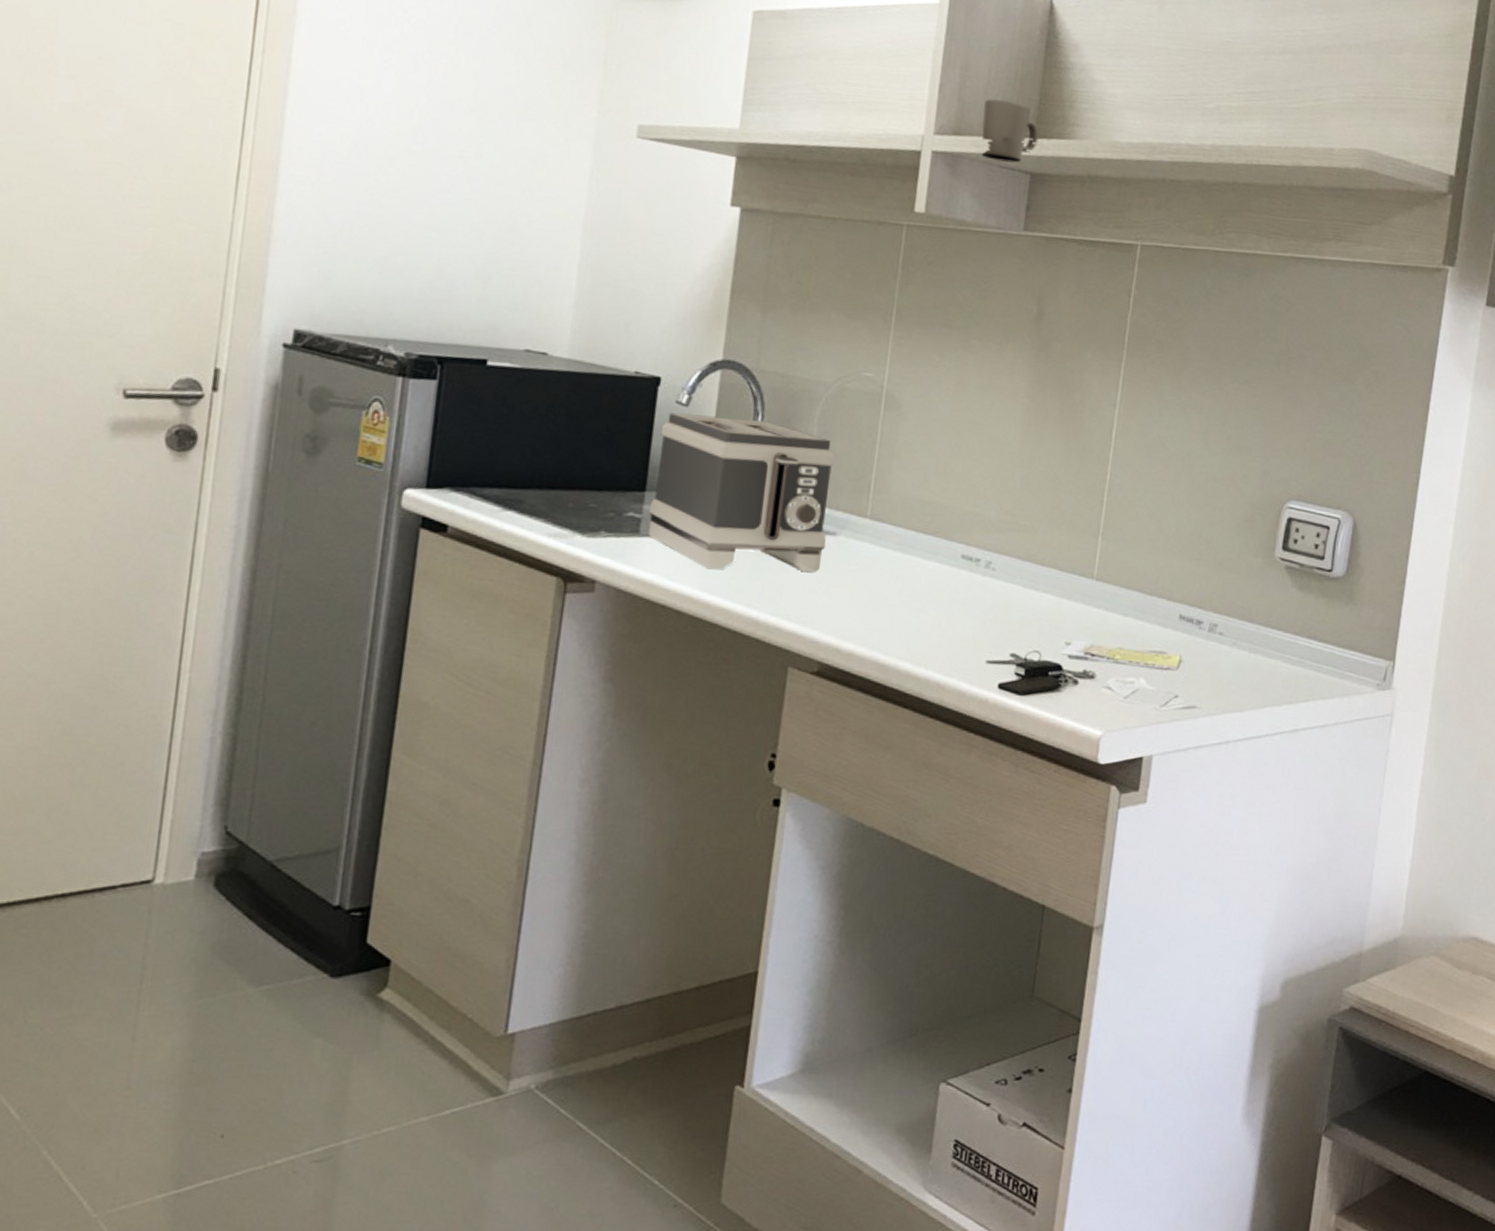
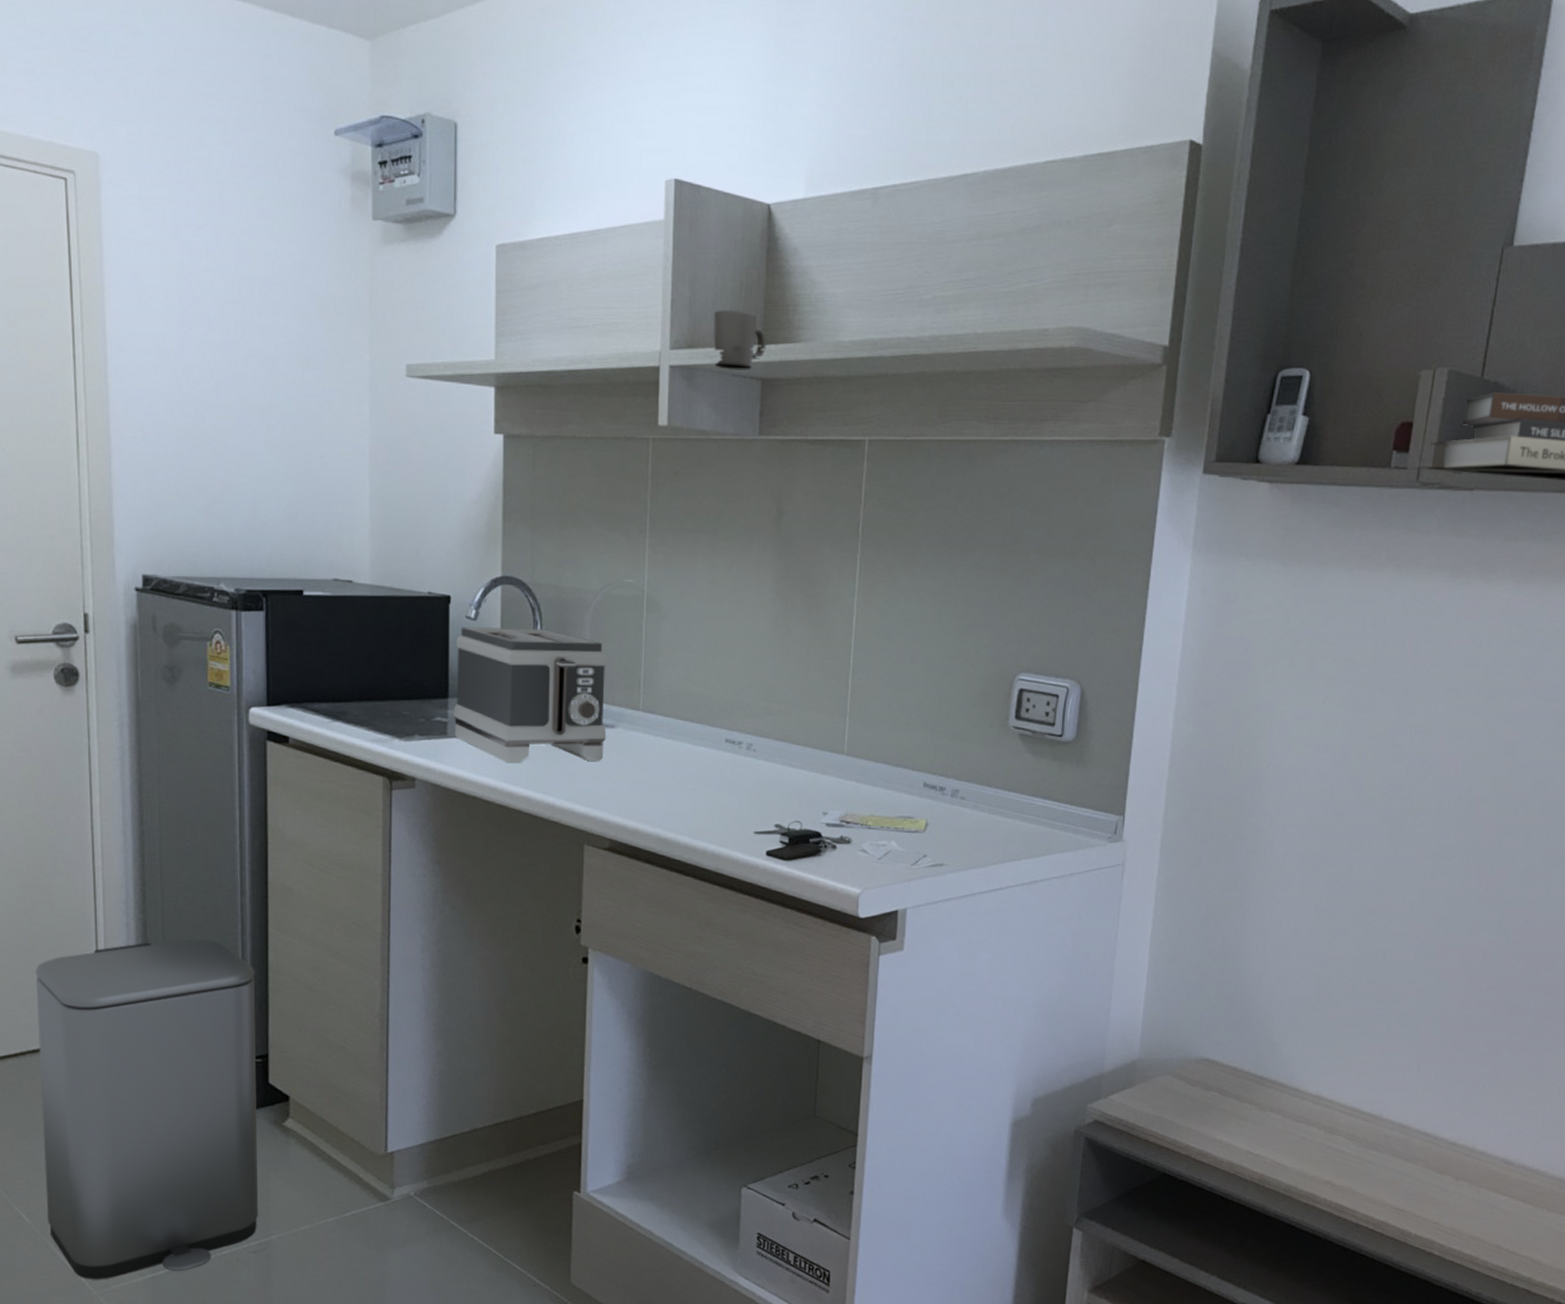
pedal bin: none [45,761,368,1197] -> present [35,939,258,1279]

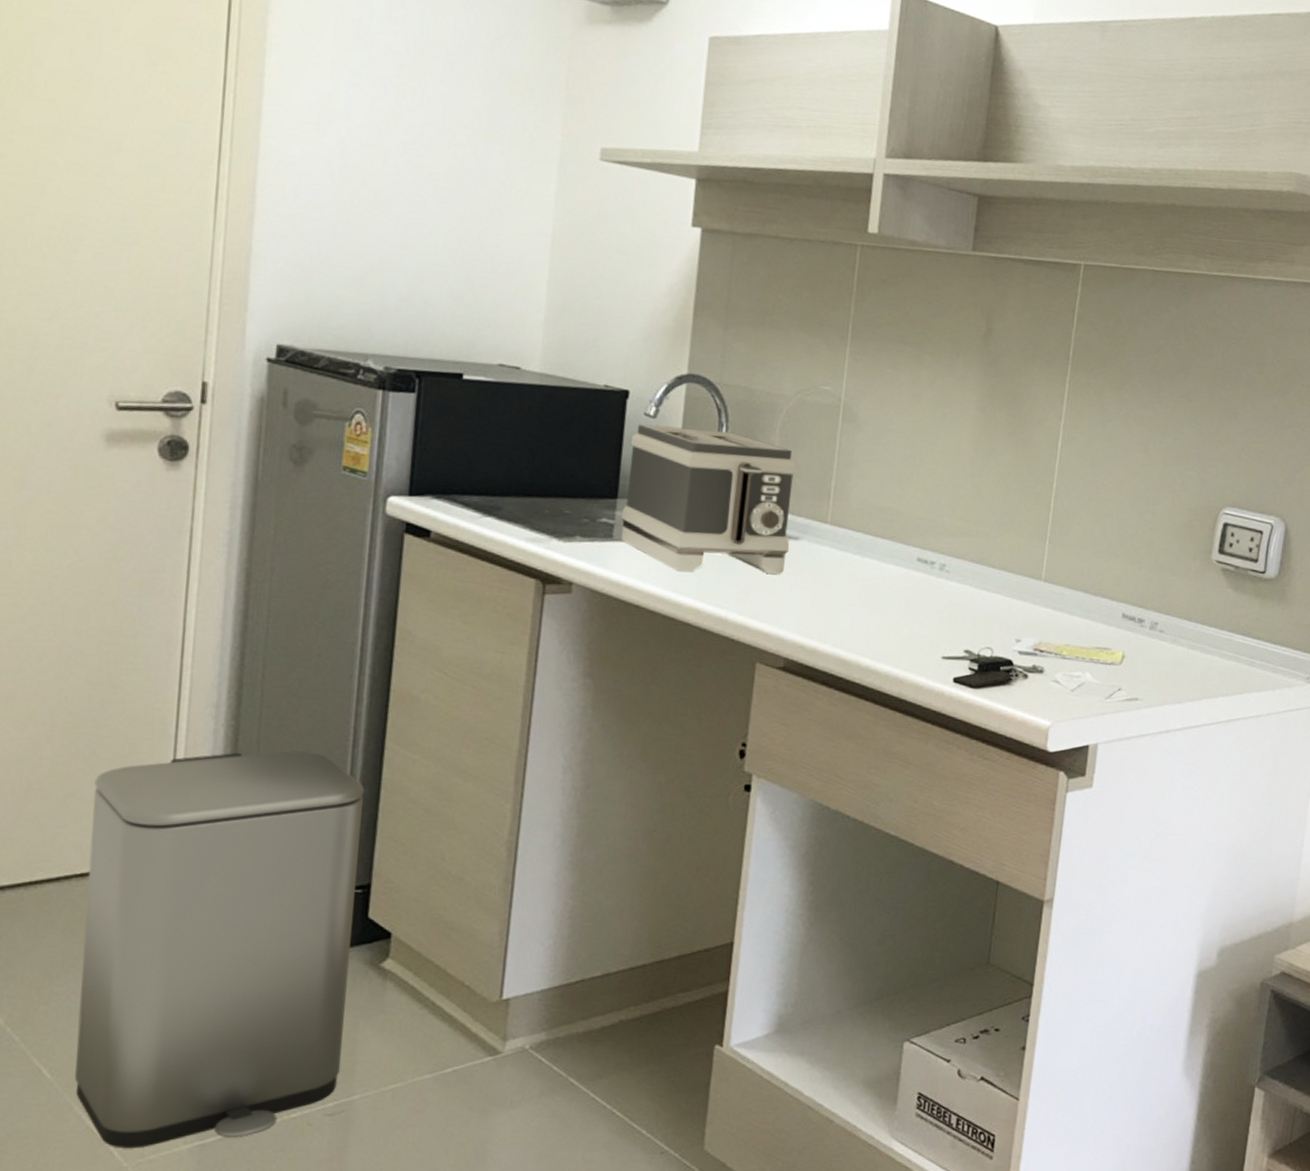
mug: present [714,310,766,370] -> none [931,123,986,186]

